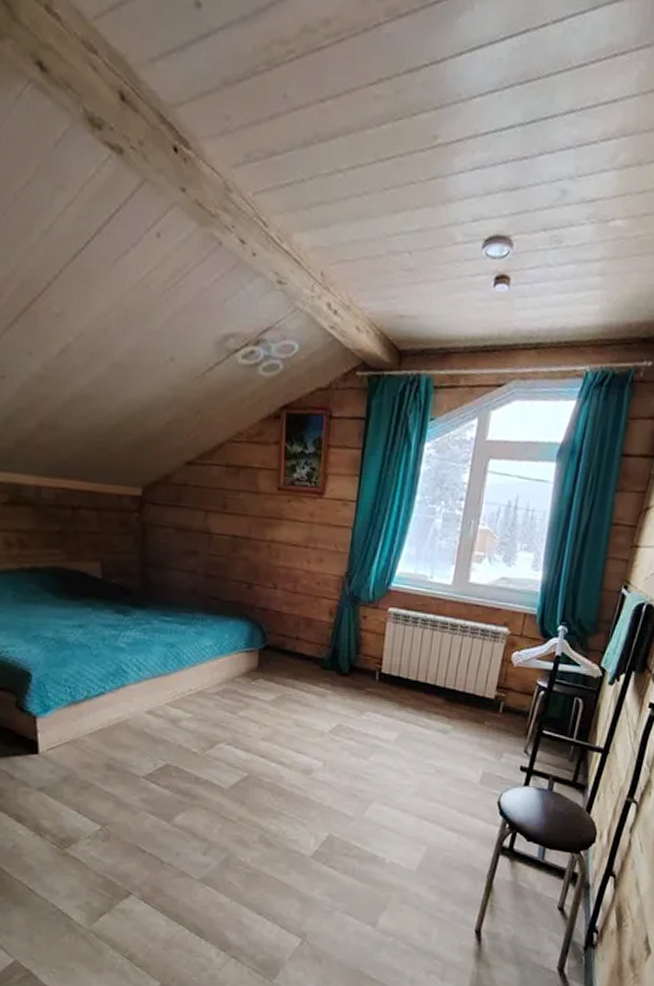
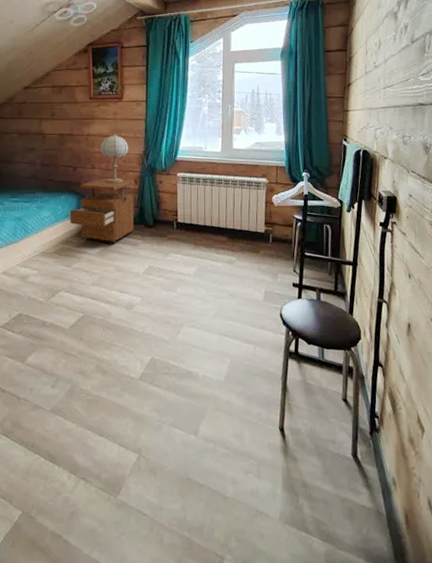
nightstand: none [238,603,330,691] -> present [69,178,135,243]
table lamp: none [286,543,326,613] -> present [100,133,128,184]

